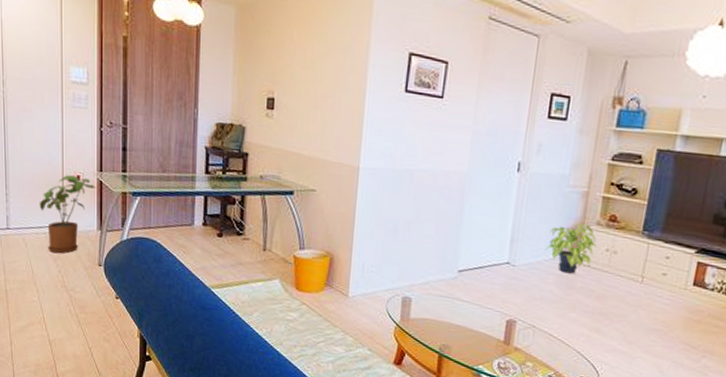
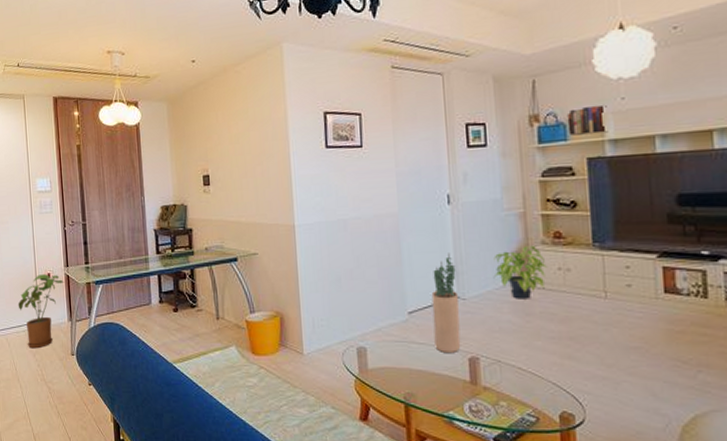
vase: none [477,219,512,315] -> present [431,253,461,354]
books: none [647,98,688,128] -> present [568,105,609,136]

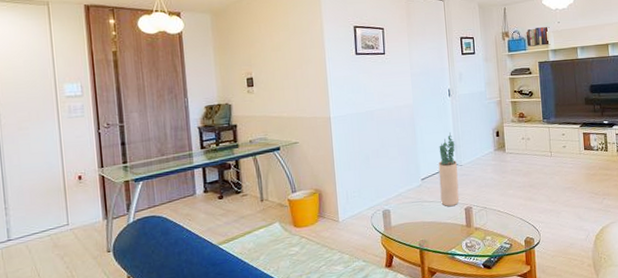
house plant: present [18,274,65,349] -> none [41,177,99,252]
plant: present [493,245,547,299] -> none [481,123,515,162]

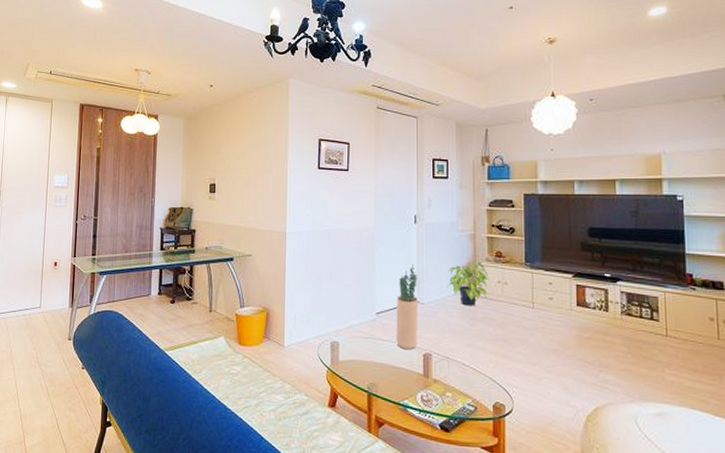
plant: none [481,123,515,162] -> present [447,261,489,306]
books: present [527,26,551,47] -> none [511,153,541,175]

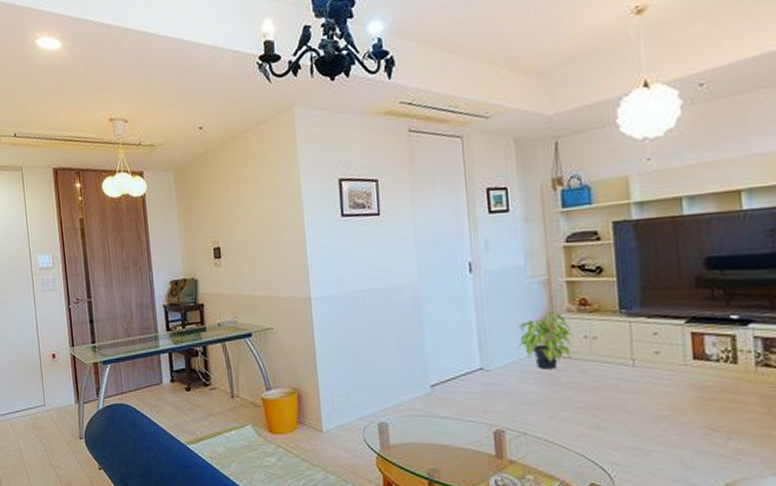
vase: present [396,264,418,350] -> none [454,323,486,427]

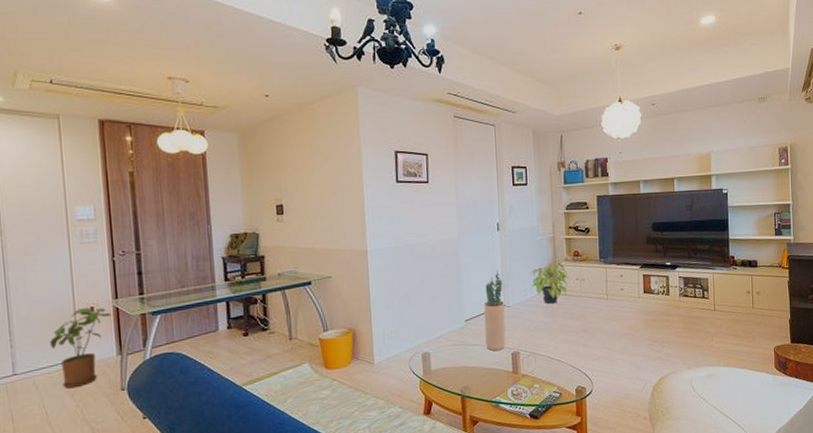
house plant: none [21,355,71,433] -> present [49,308,113,389]
vase: none [454,323,486,427] -> present [483,270,506,351]
books: none [593,166,634,199] -> present [585,157,611,179]

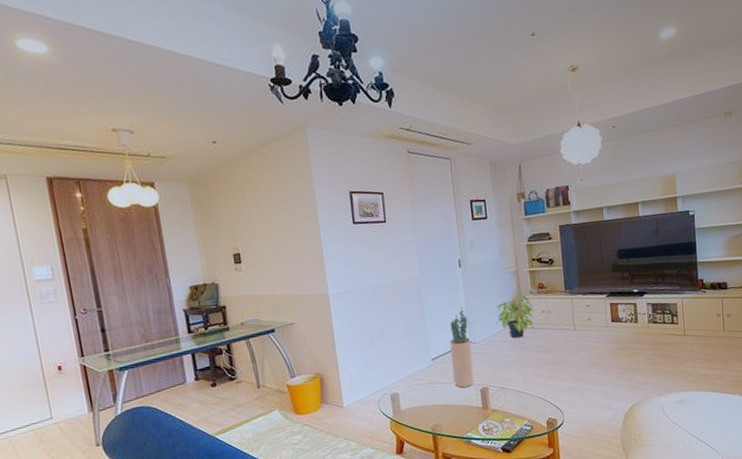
house plant: present [49,308,113,389] -> none [21,367,81,447]

